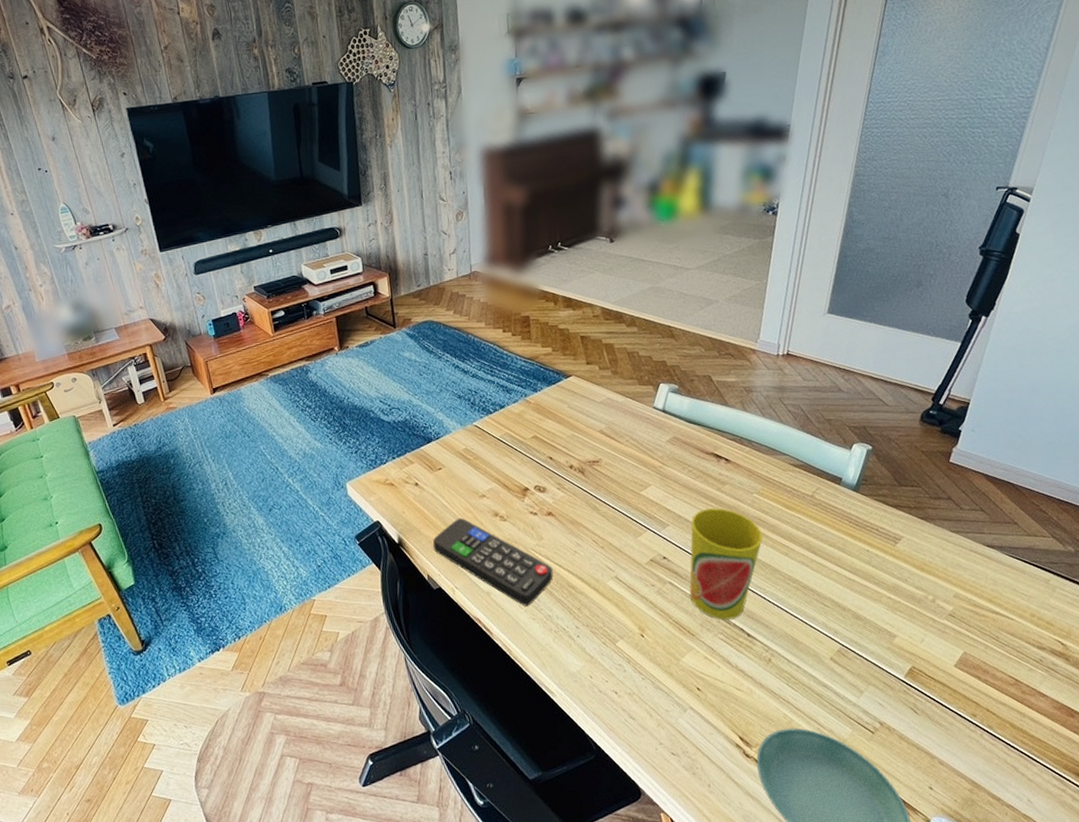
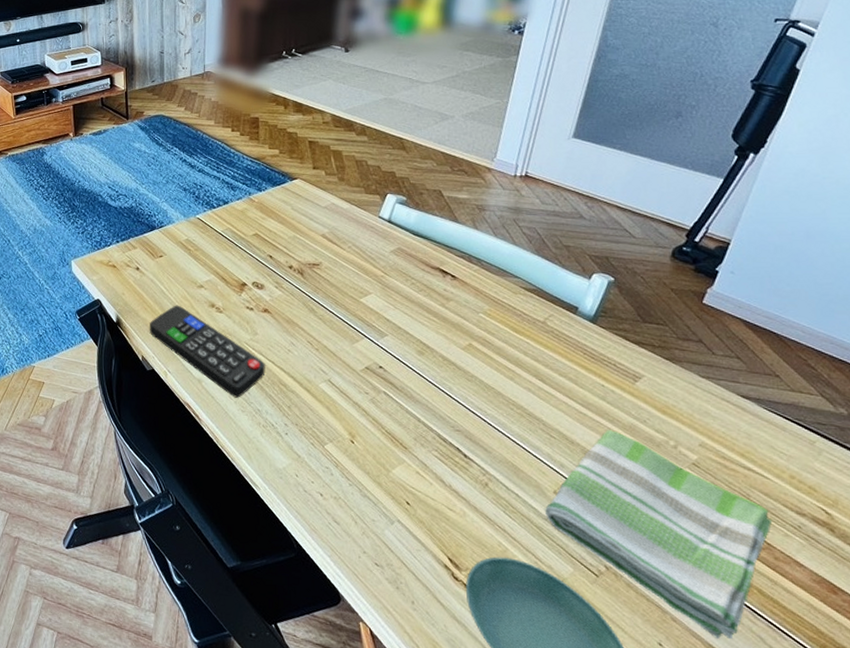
cup: present [689,508,763,620] -> none [404,323,488,438]
dish towel: none [824,592,1019,775] -> present [545,430,773,640]

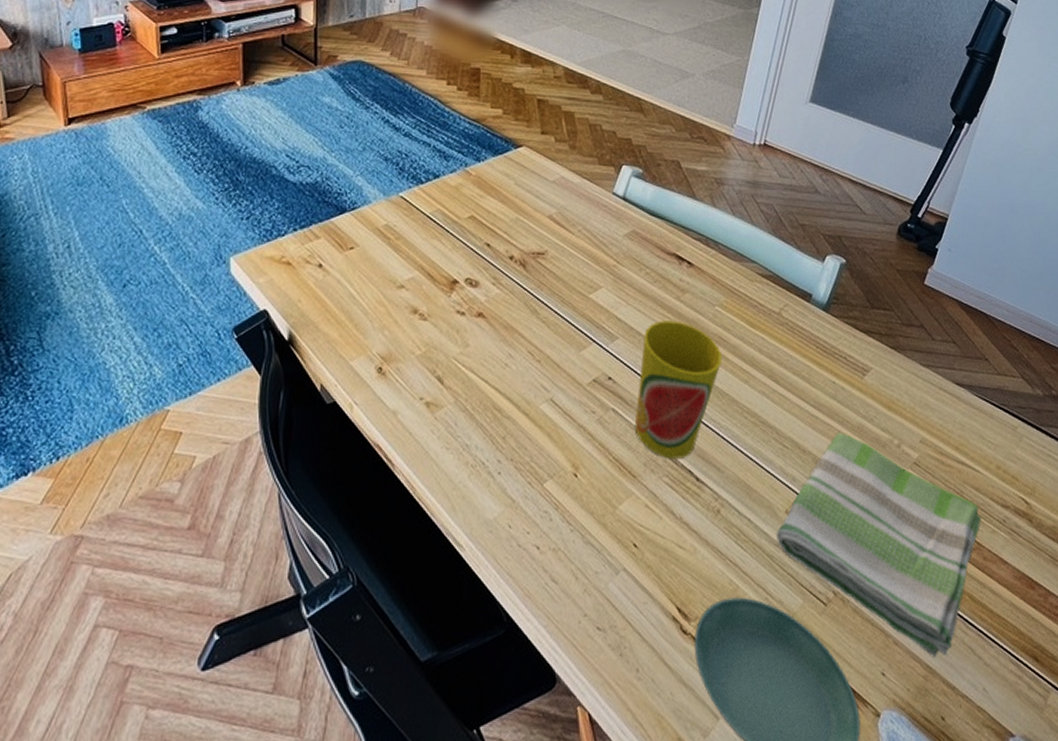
remote control: present [150,305,266,398] -> none [333,312,477,432]
cup: none [404,323,488,438] -> present [634,320,723,459]

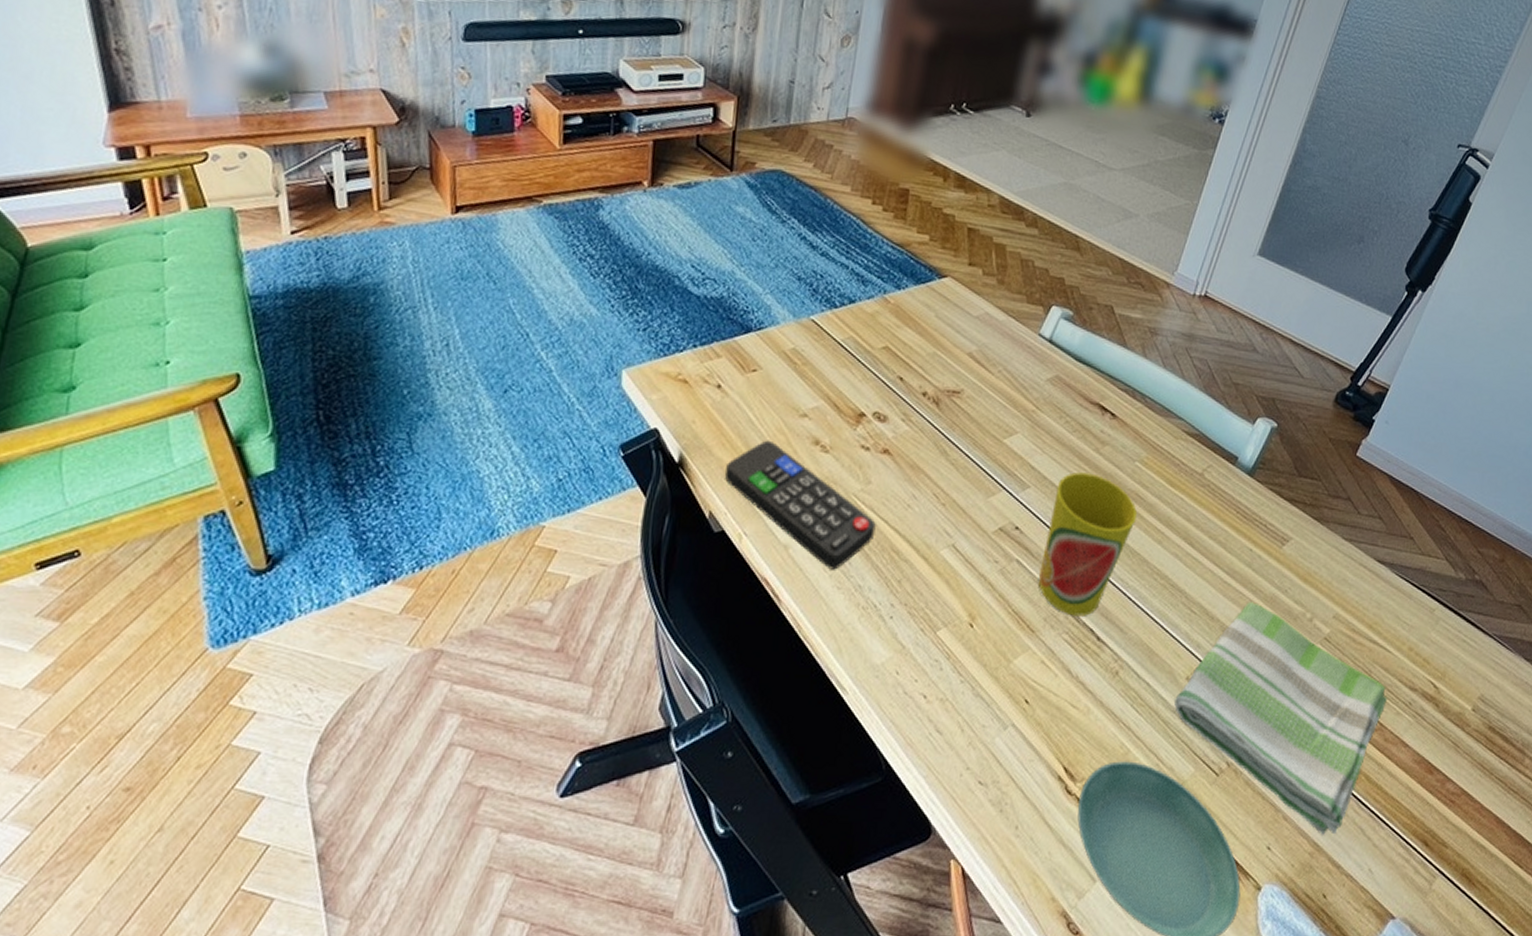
remote control: none [333,312,477,432] -> present [725,440,876,570]

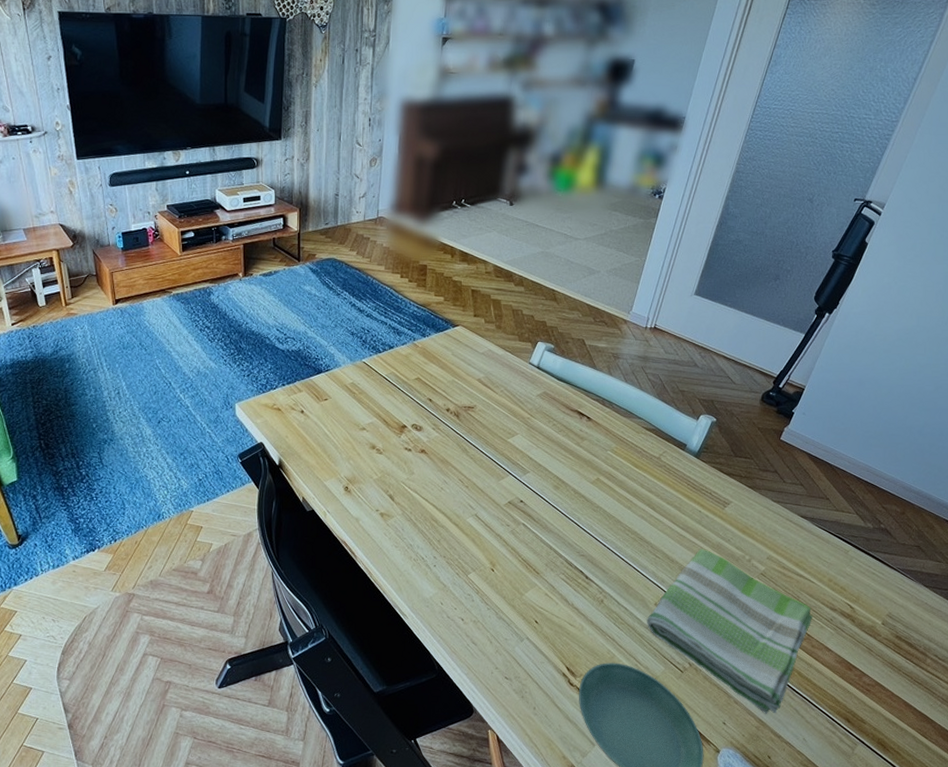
remote control: present [725,440,876,570] -> none [312,447,419,534]
cup: present [1038,472,1138,616] -> none [539,460,611,562]

